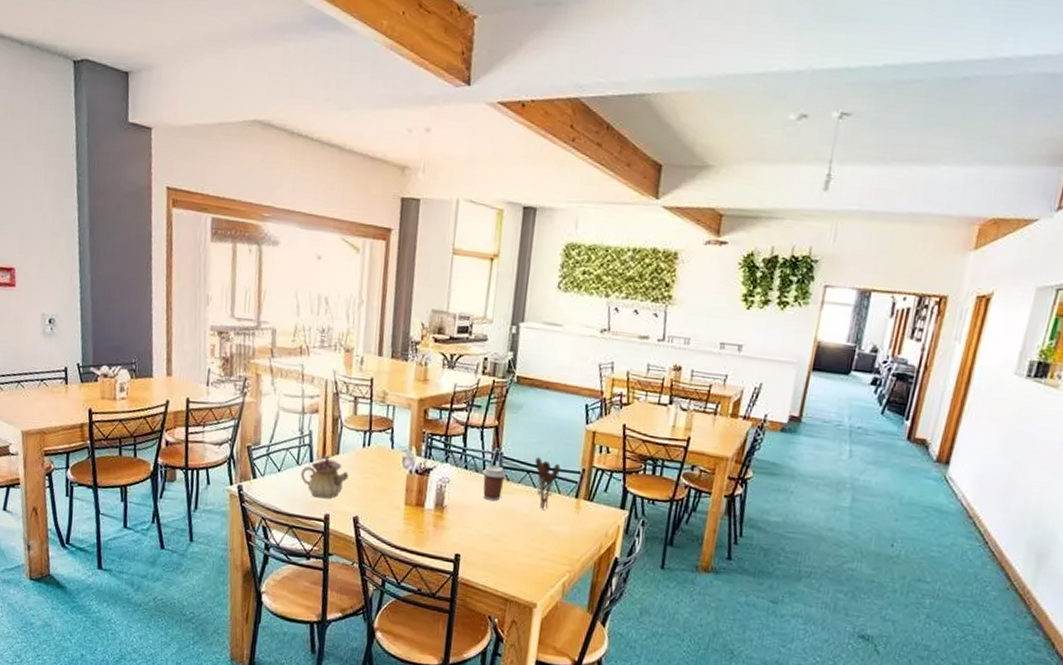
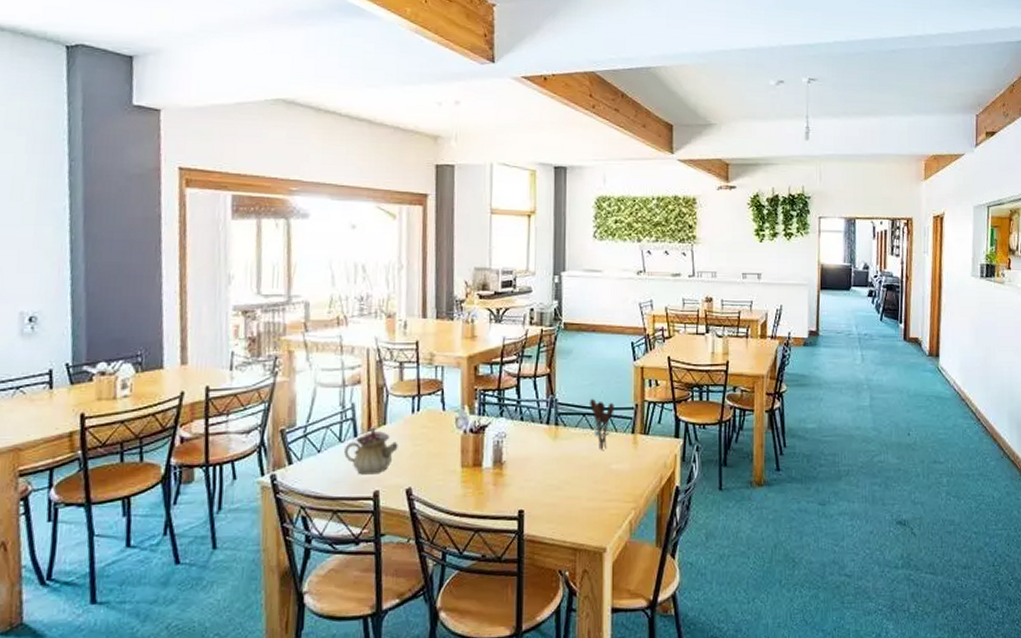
coffee cup: present [482,465,507,501] -> none [539,412,563,450]

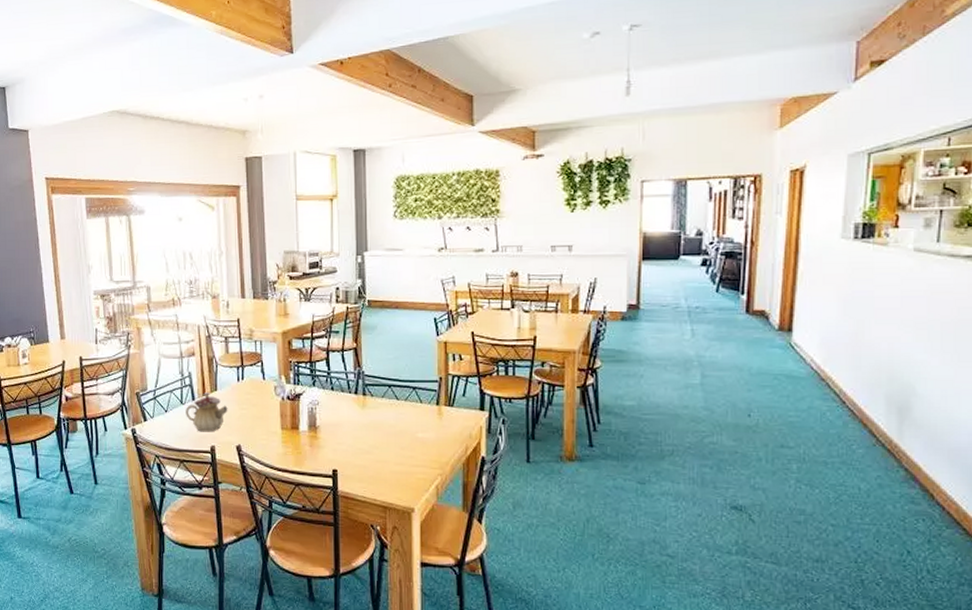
utensil holder: present [590,398,615,450] -> none [395,371,419,419]

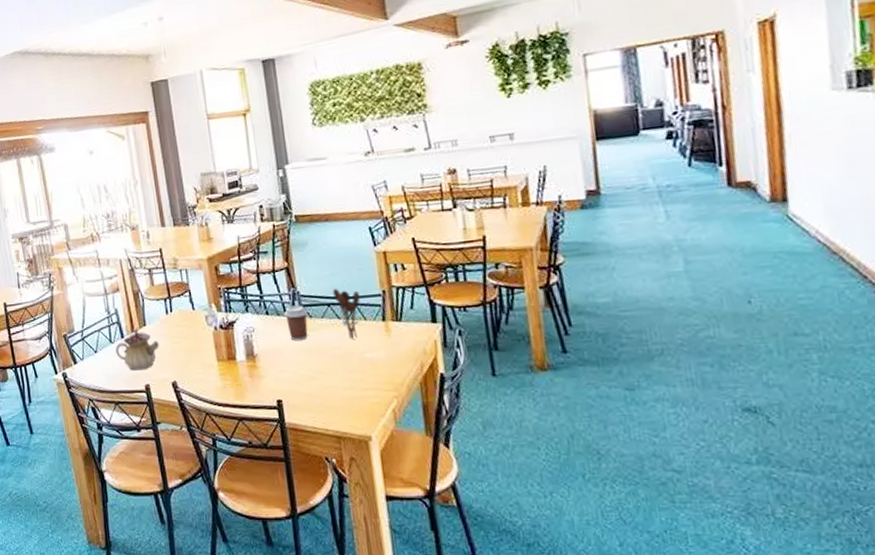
coffee cup: none [348,384,370,417] -> present [284,305,308,341]
utensil holder: none [395,371,419,419] -> present [333,288,360,339]

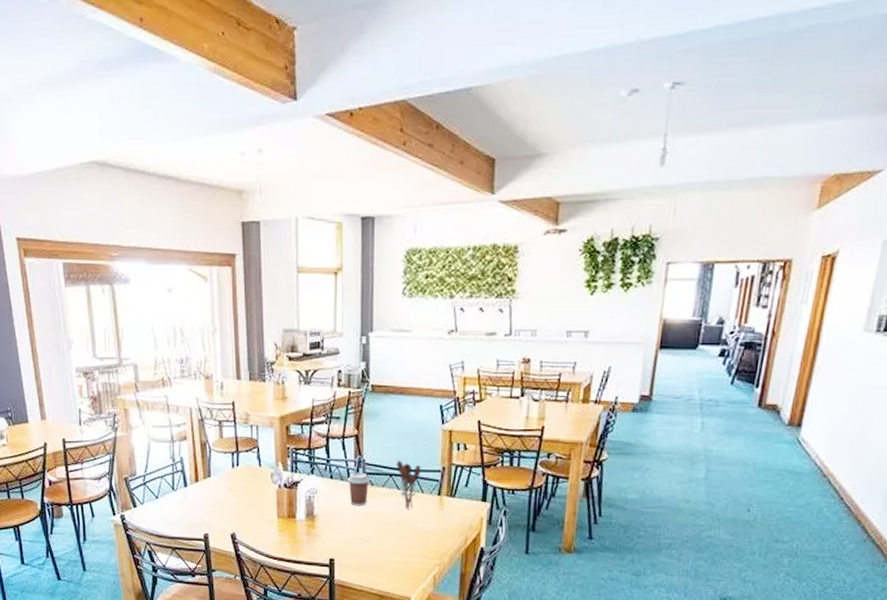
teapot: present [115,328,160,371] -> none [177,479,222,520]

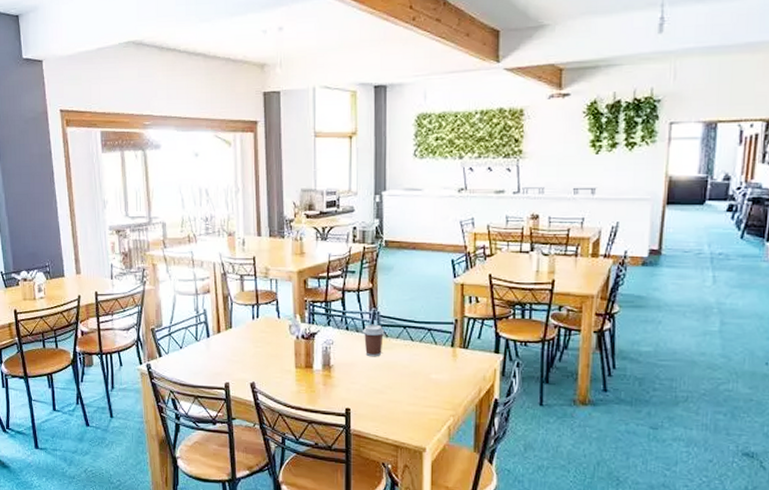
utensil holder: present [397,460,421,509] -> none [410,312,434,360]

